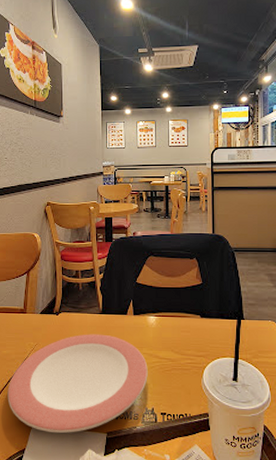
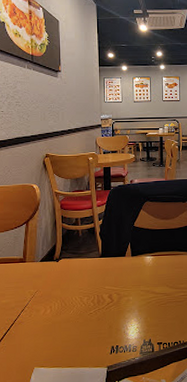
plate: present [7,334,148,433] -> none [7,276,145,374]

